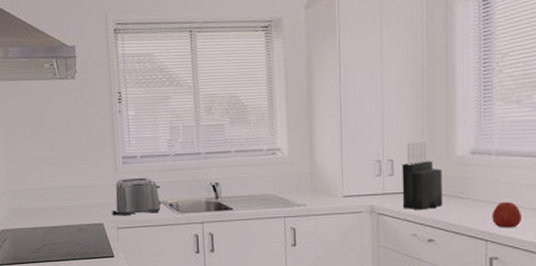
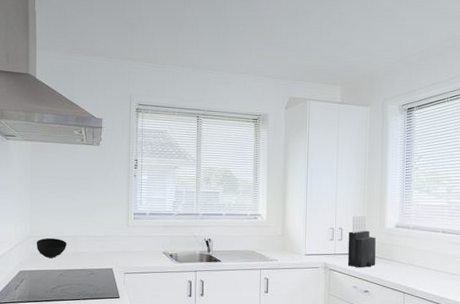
bowl: none [15,191,50,214] -> present [36,238,67,258]
toaster: present [111,177,162,216] -> none [120,231,164,263]
apple: present [492,202,522,228] -> none [408,264,428,284]

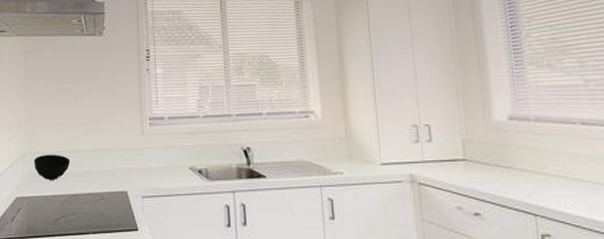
knife block: present [347,214,376,268] -> none [439,103,486,180]

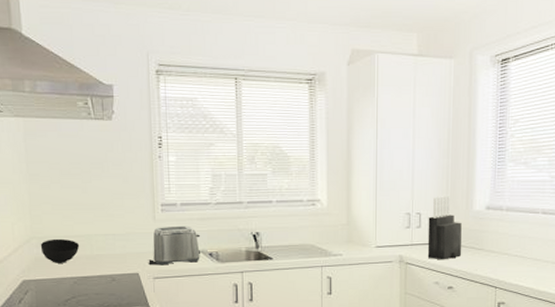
toaster: none [136,140,190,183] -> present [147,225,201,266]
knife block: none [439,103,486,180] -> present [427,195,462,260]

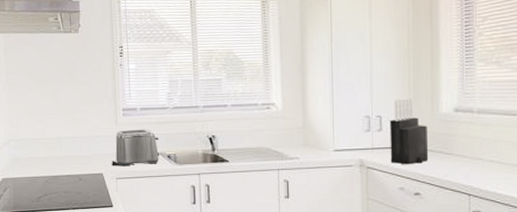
bowl: present [40,238,80,263] -> none [17,141,51,163]

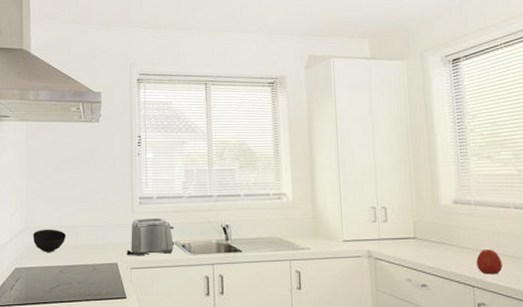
bowl: none [17,141,51,163] -> present [32,229,67,252]
knife block: present [389,97,429,165] -> none [394,189,433,256]
apple: none [475,158,502,183] -> present [476,250,503,275]

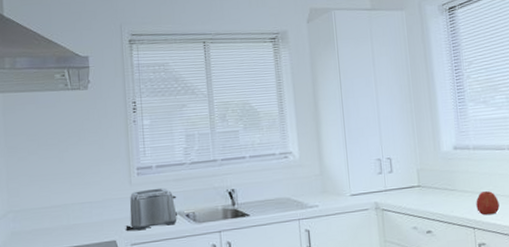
bowl: present [32,229,67,252] -> none [17,210,57,237]

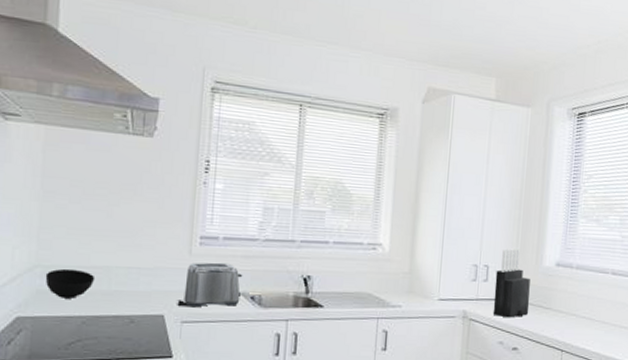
bowl: none [17,210,57,237] -> present [45,268,96,299]
knife block: none [398,138,436,204] -> present [493,248,530,318]
apple: present [476,191,500,215] -> none [568,314,592,339]

